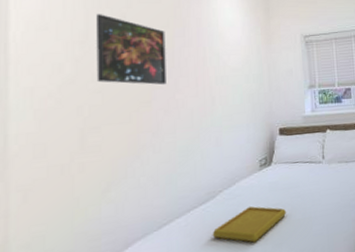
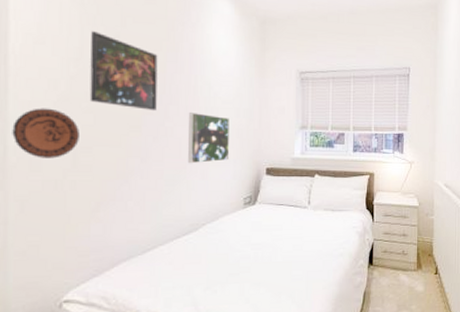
decorative plate: none [13,92,87,144] -> present [12,108,79,159]
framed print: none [198,82,243,133] -> present [188,113,230,164]
serving tray: present [212,206,287,243] -> none [193,242,268,279]

